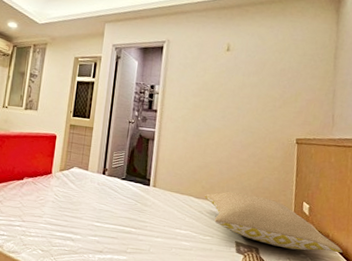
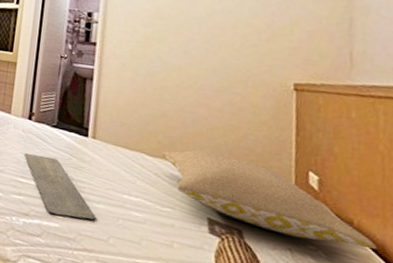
bath mat: none [99,201,156,251] -> present [25,152,97,220]

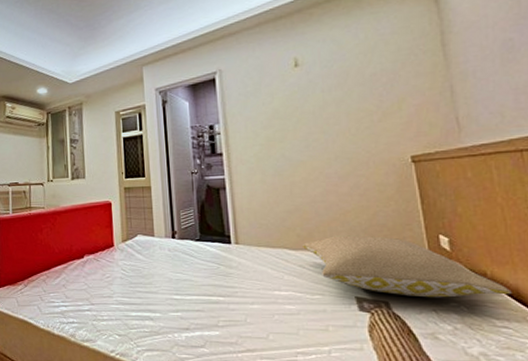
bath mat: present [25,152,97,220] -> none [175,270,253,323]

